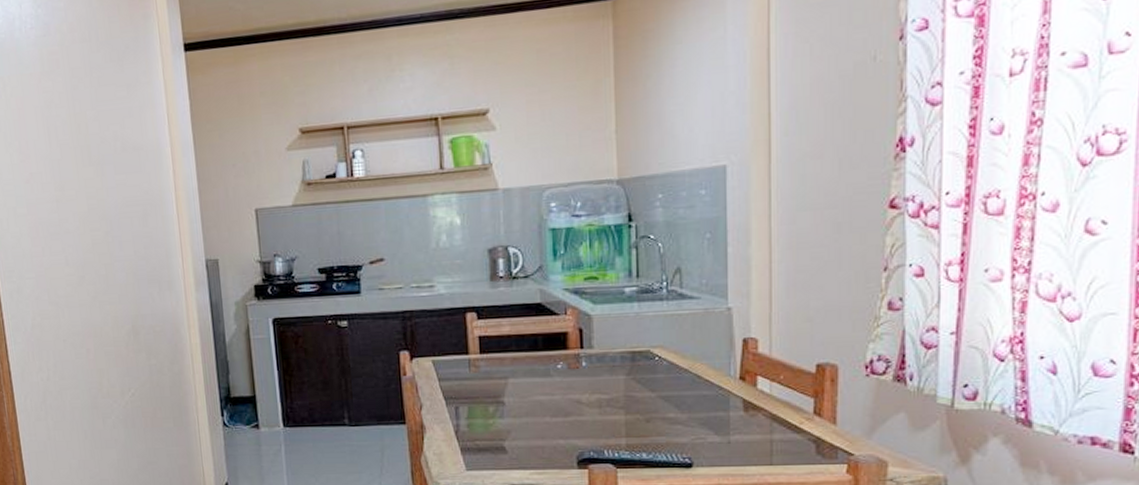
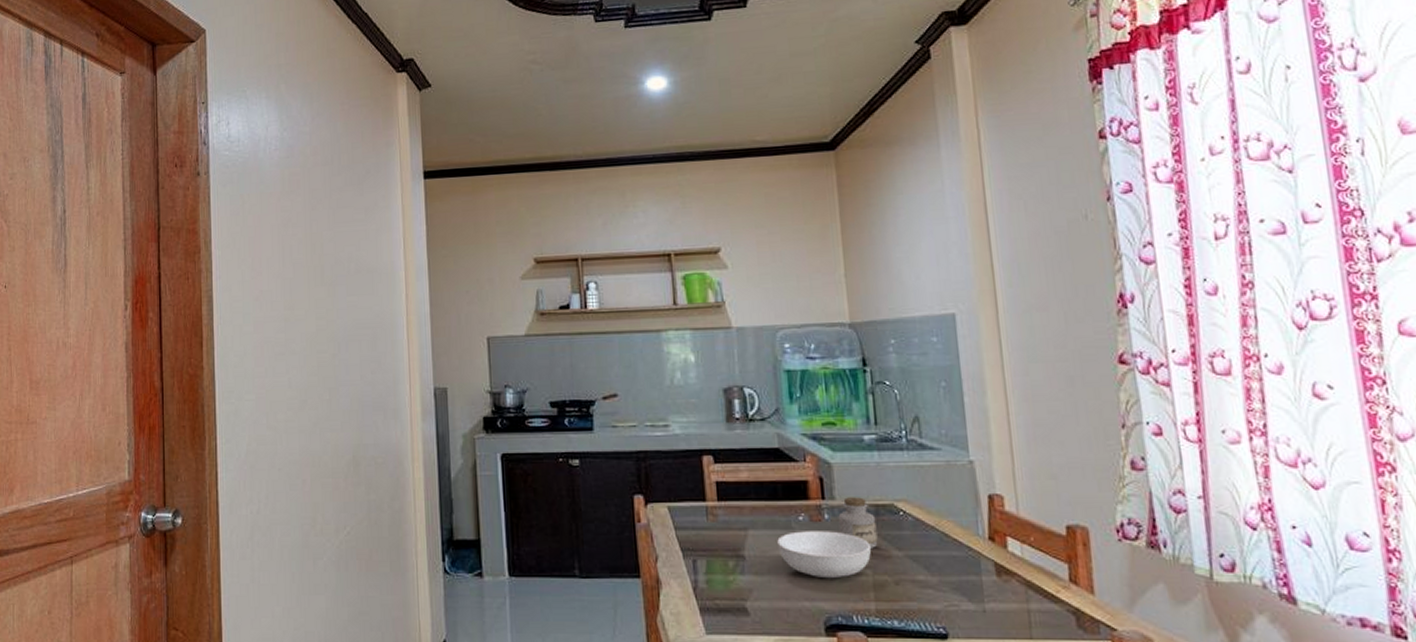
serving bowl: none [536,377,626,419] -> present [777,531,872,579]
jar: none [595,345,632,391] -> present [838,497,878,548]

